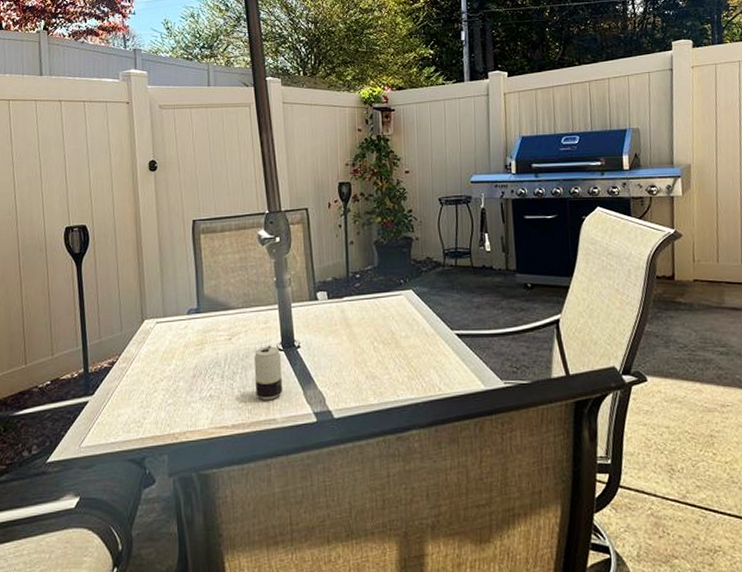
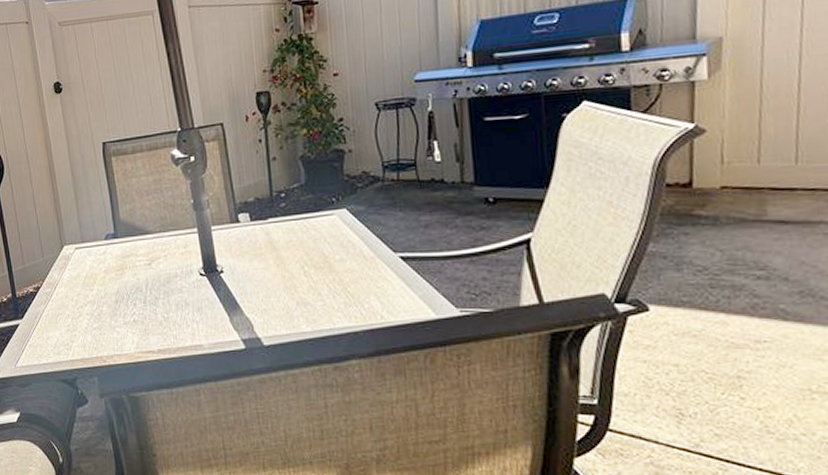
beverage can: present [254,345,283,401] -> none [176,270,208,327]

